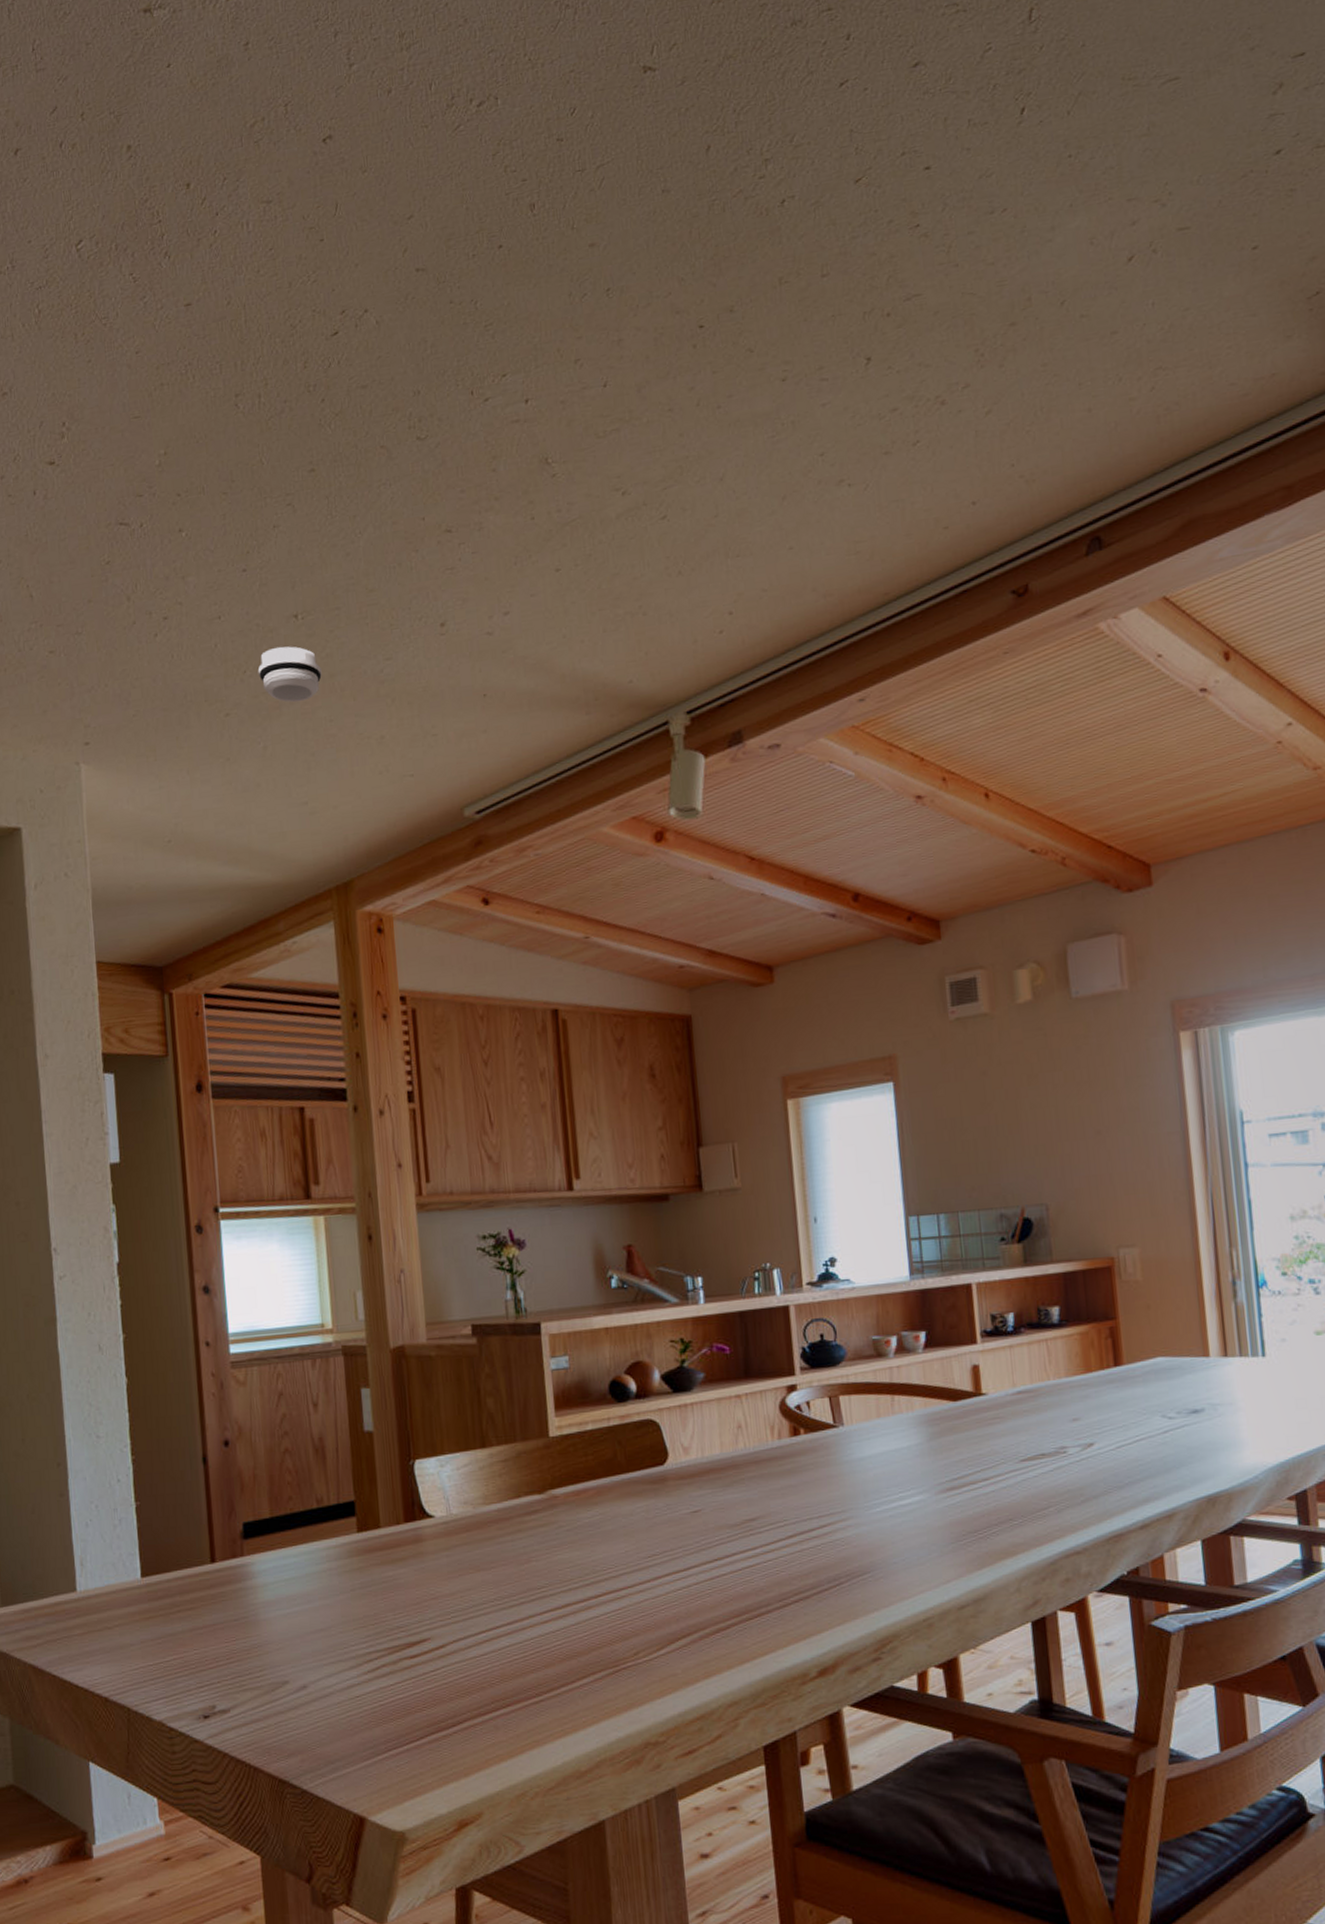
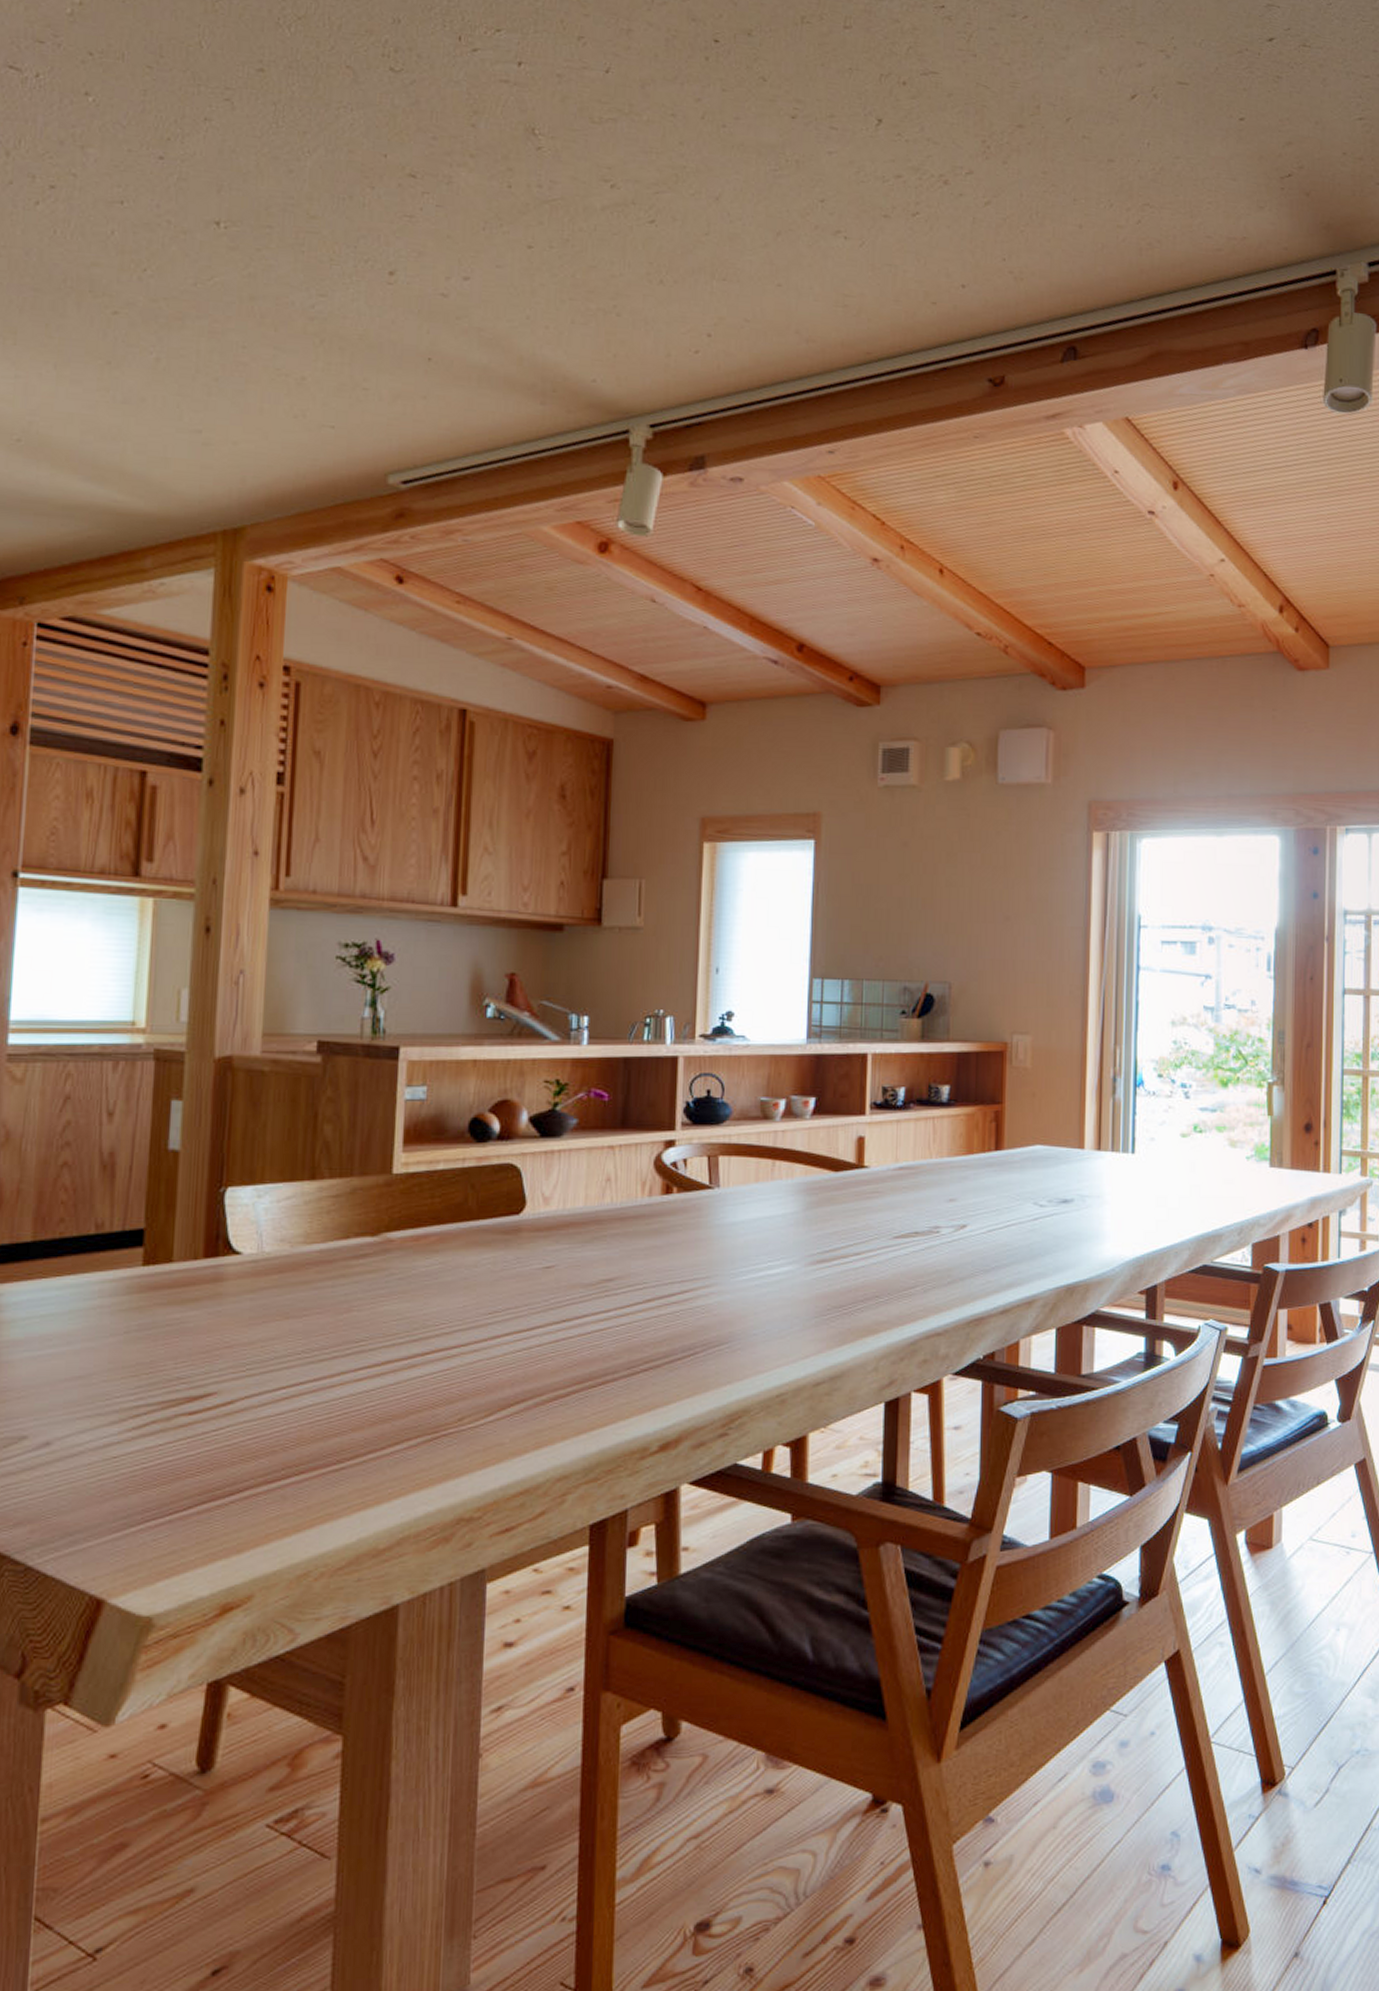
smoke detector: present [258,646,322,703] -> none [161,251,240,319]

